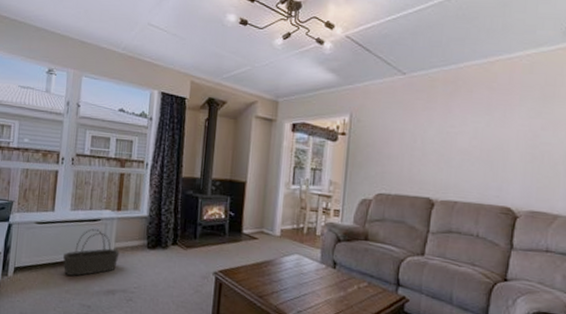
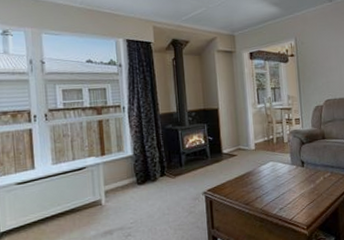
basket: present [62,228,120,276] -> none [51,177,111,227]

